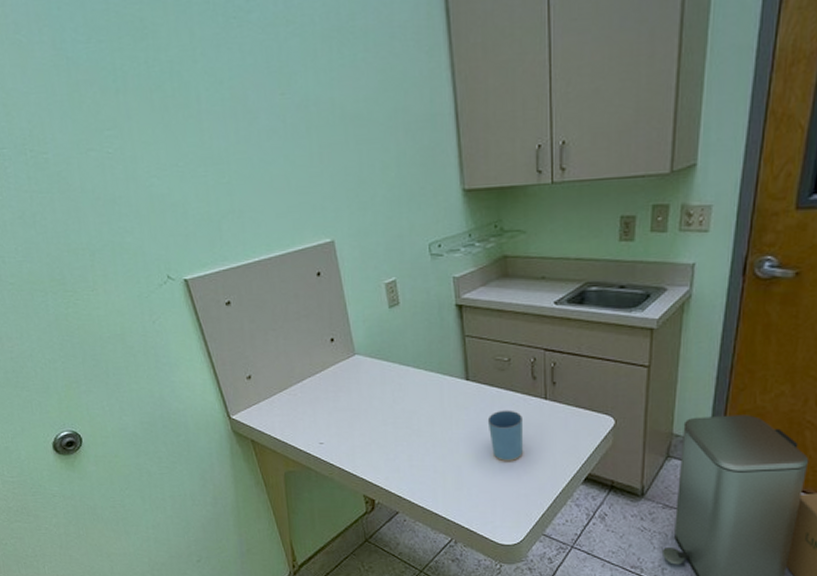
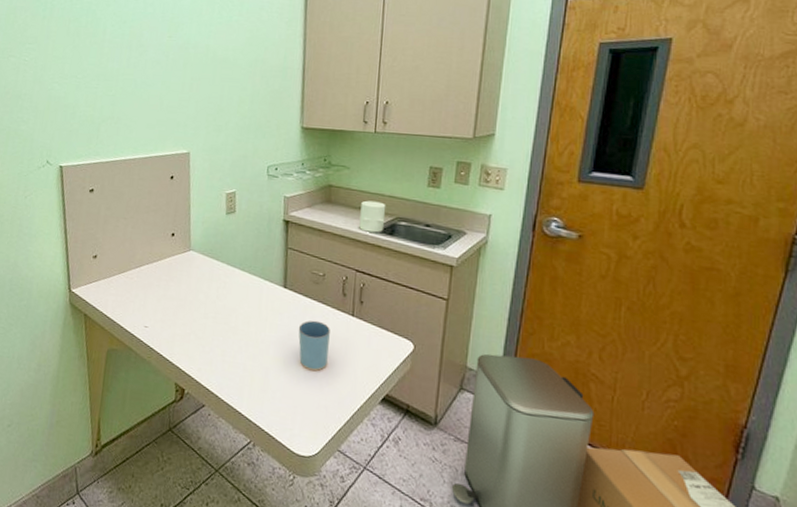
paper towel roll: none [543,267,573,304] -> present [359,200,386,233]

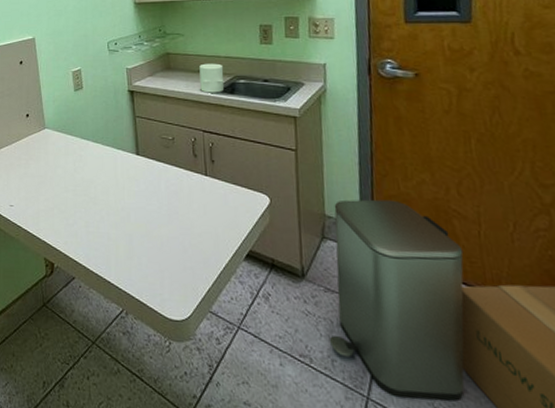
mug: present [298,320,330,371] -> none [155,183,188,233]

